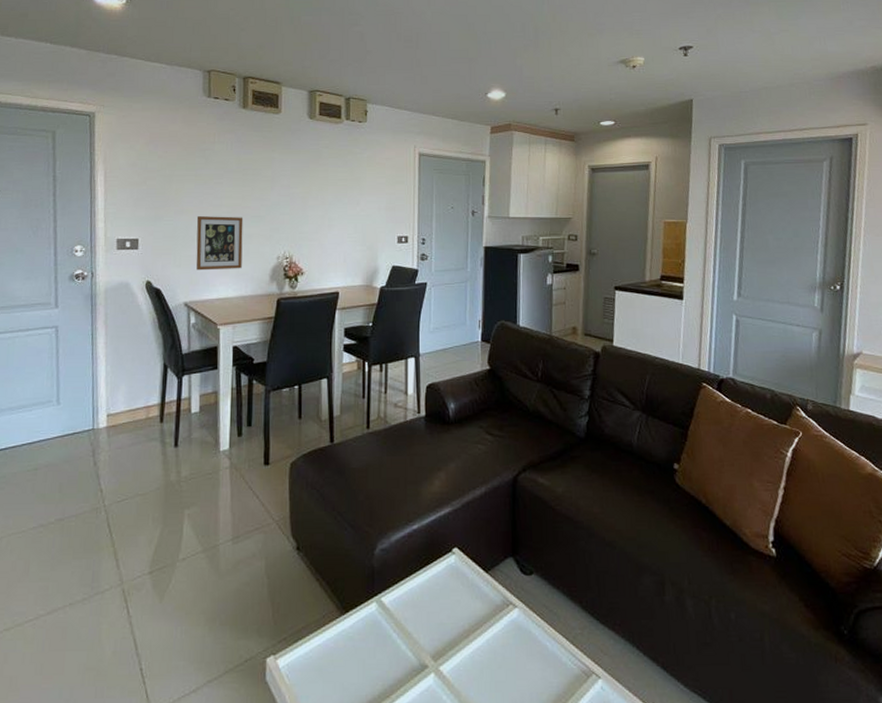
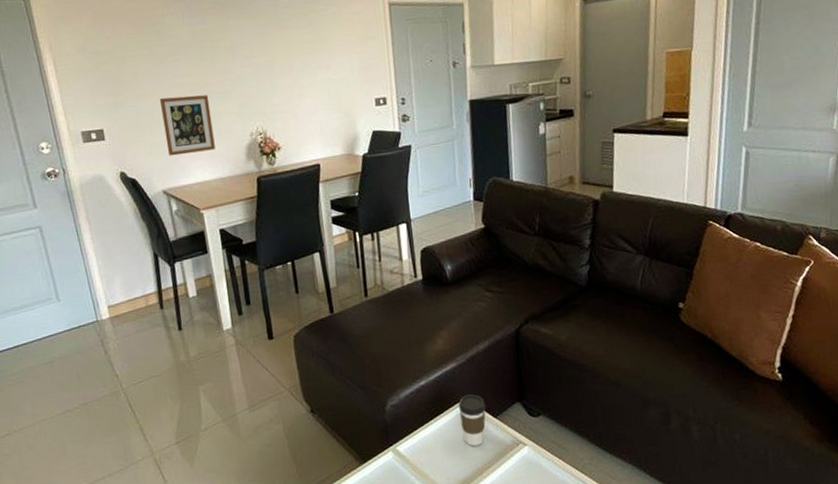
coffee cup: none [449,544,478,604] -> present [458,394,487,446]

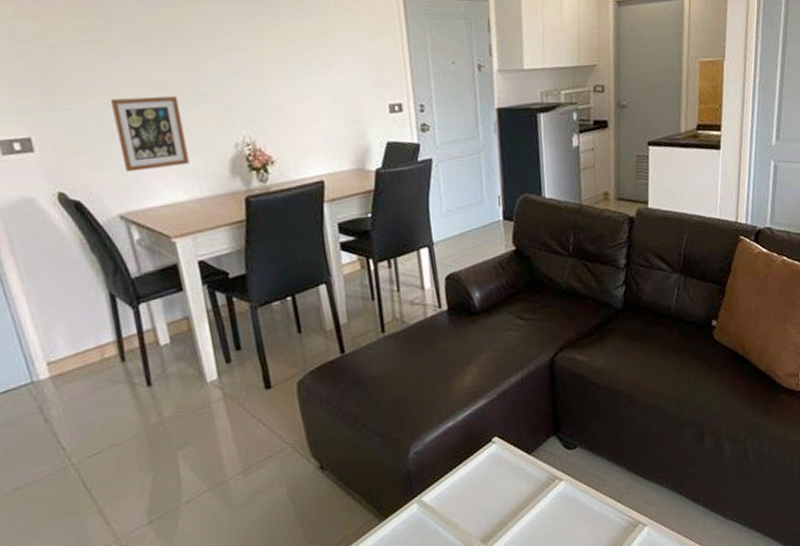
coffee cup: present [458,394,487,446] -> none [489,431,520,488]

